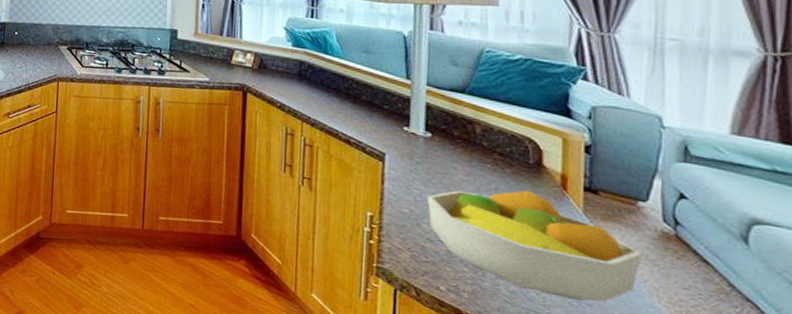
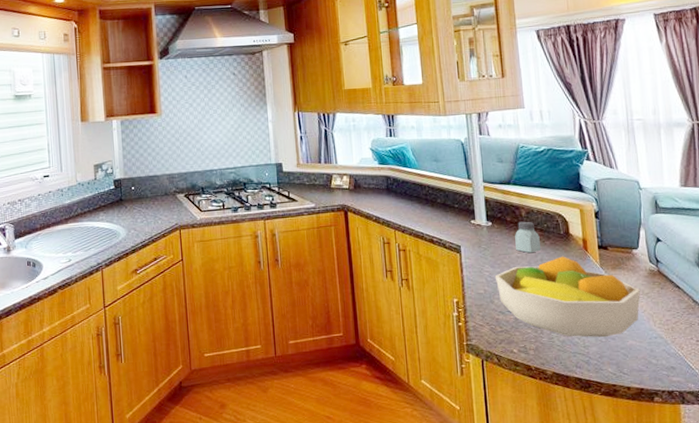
saltshaker: none [461,139,498,179] -> present [515,221,541,253]

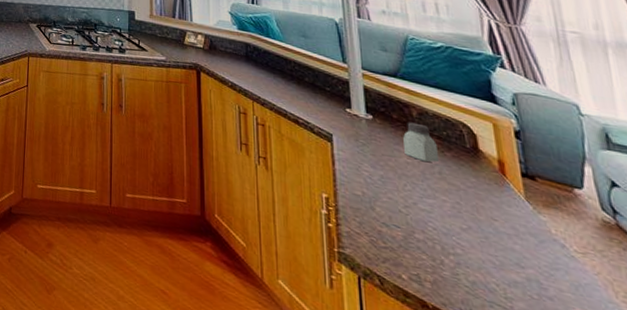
fruit bowl: present [494,256,641,338] -> none [376,173,591,296]

